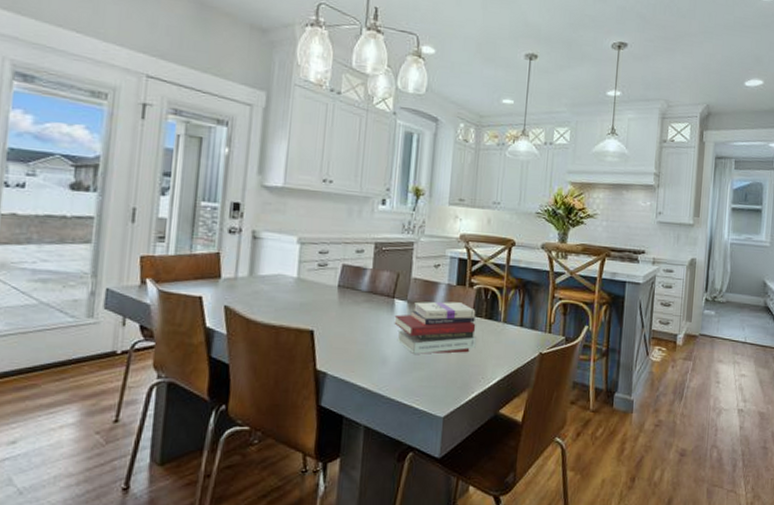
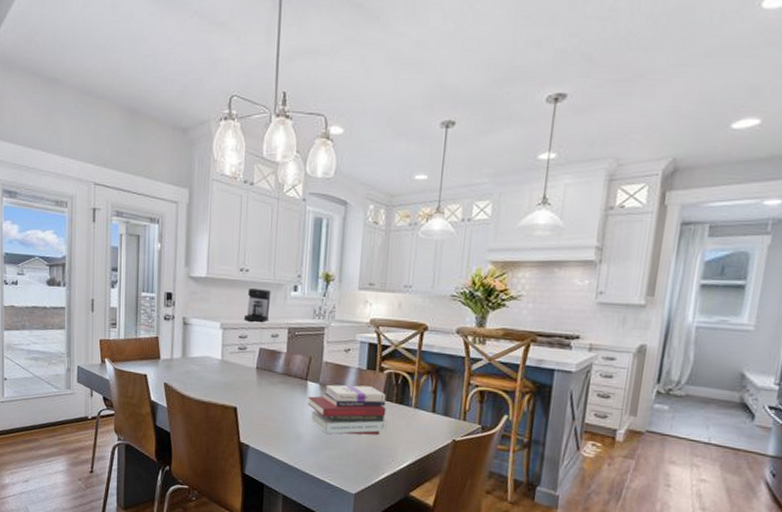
coffee maker: none [326,200,357,238] -> present [244,287,271,324]

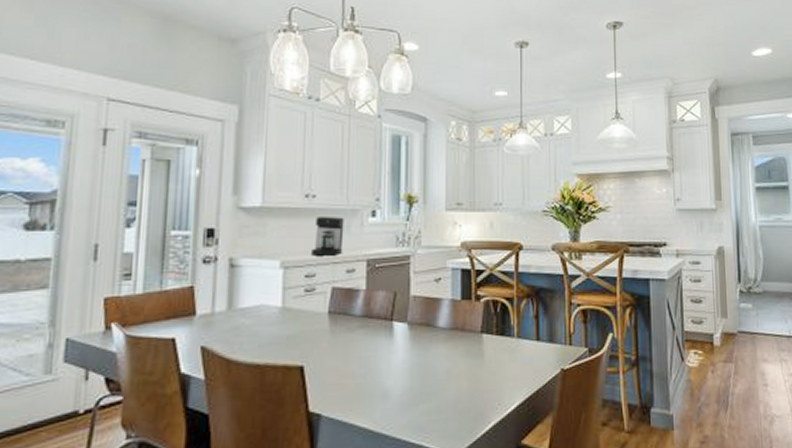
books: present [307,384,387,435] -> none [394,319,488,383]

